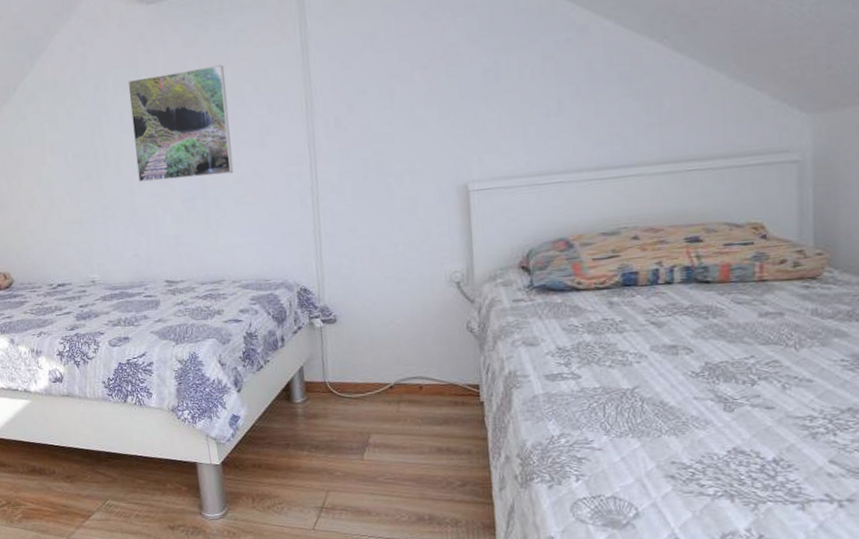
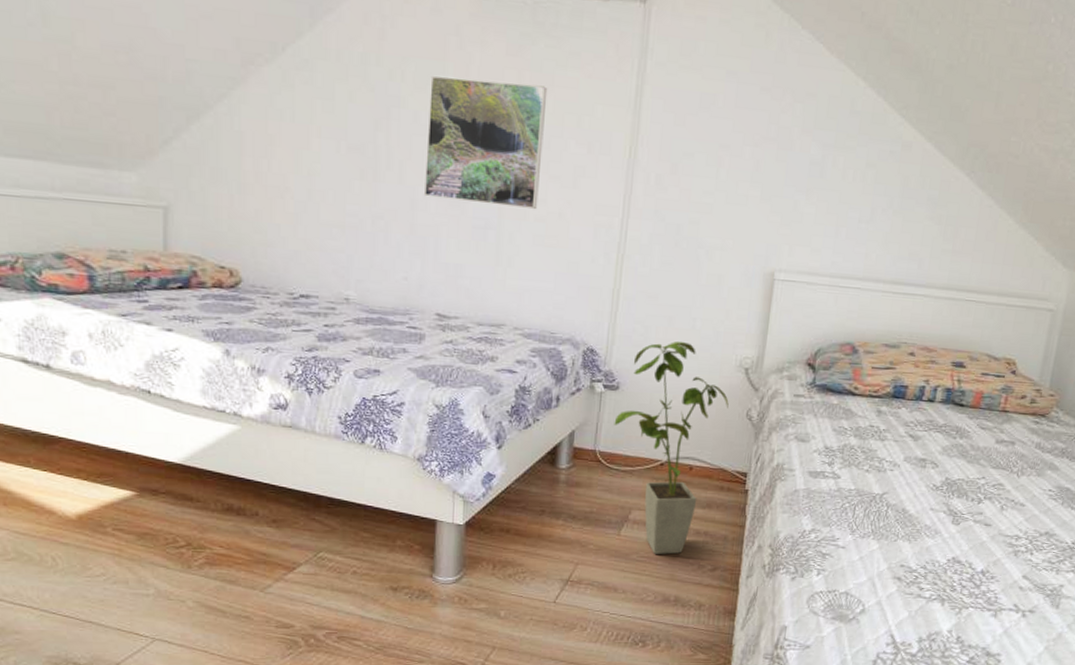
house plant: none [338,267,447,475] -> present [614,341,729,554]

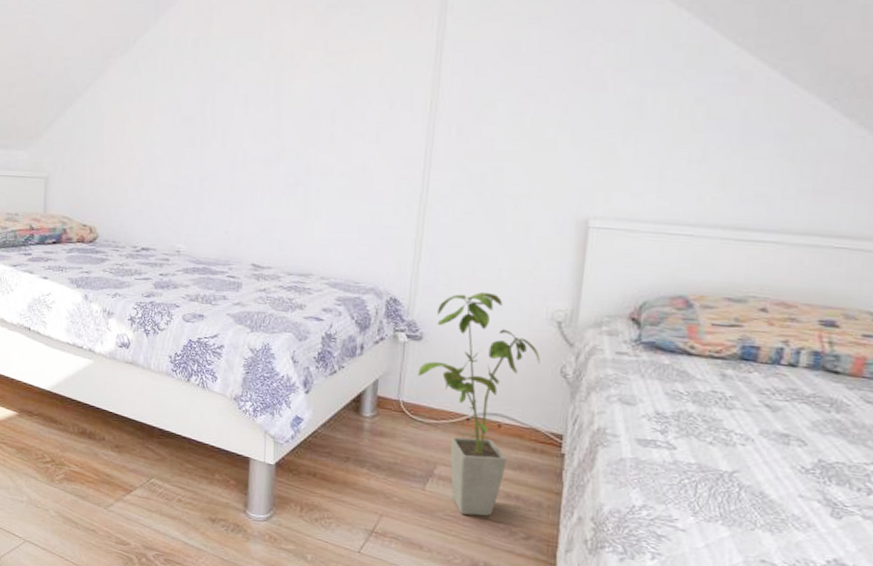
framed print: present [423,75,548,210] -> none [242,50,352,166]

